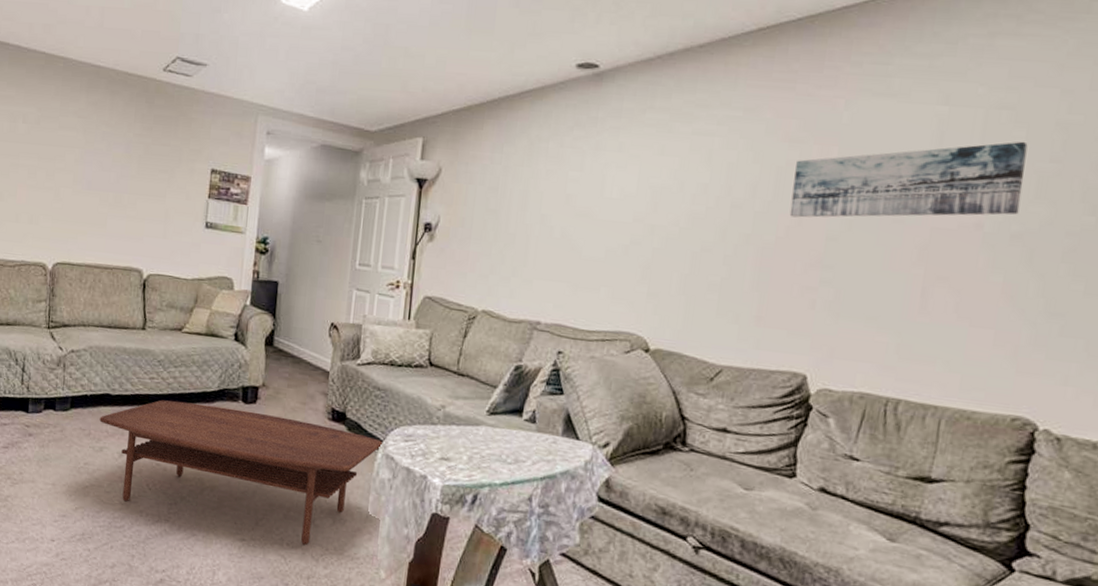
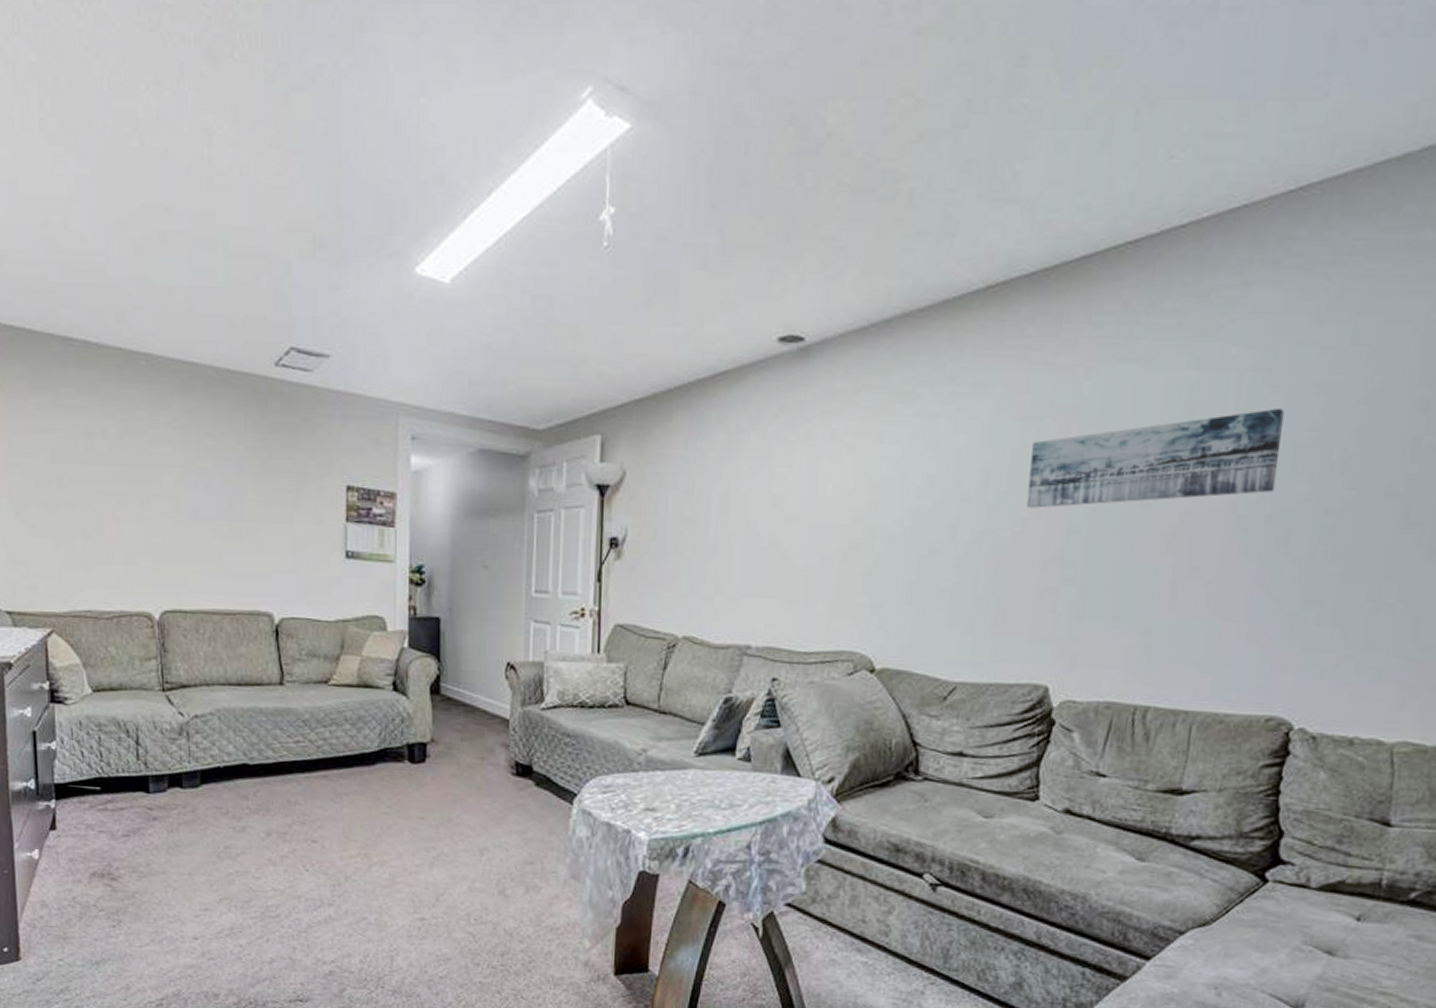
coffee table: present [99,400,383,545] -> none [238,766,578,918]

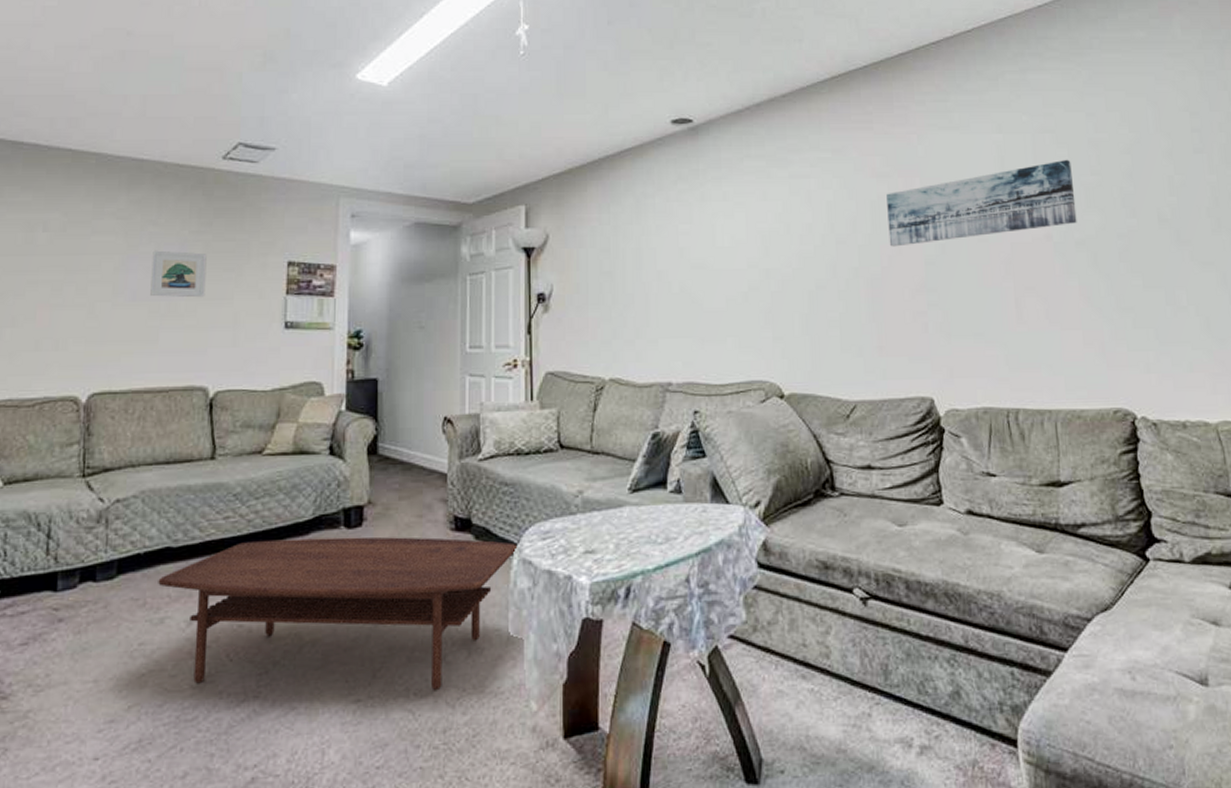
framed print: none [210,465,265,520] -> present [150,250,207,298]
coffee table: none [238,766,578,918] -> present [158,536,518,690]

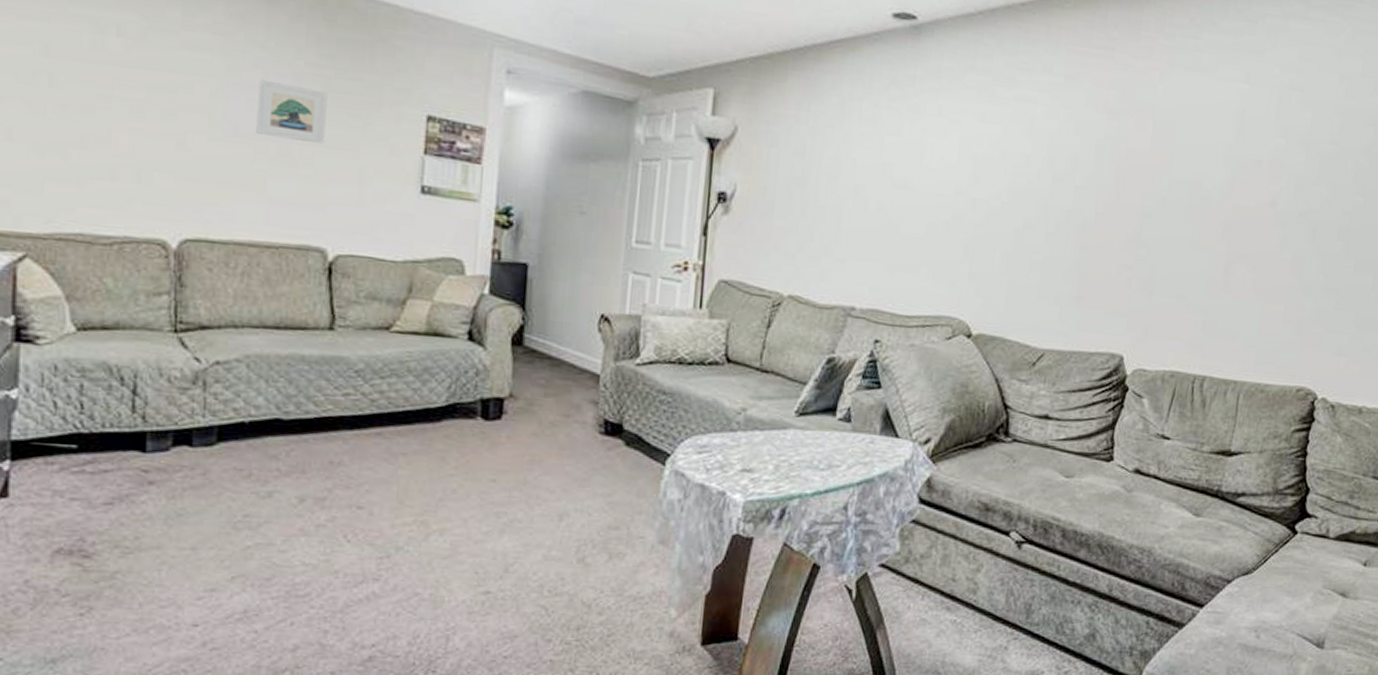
coffee table: present [158,536,518,690] -> none [265,422,671,589]
wall art: present [886,159,1077,247] -> none [1108,122,1313,194]

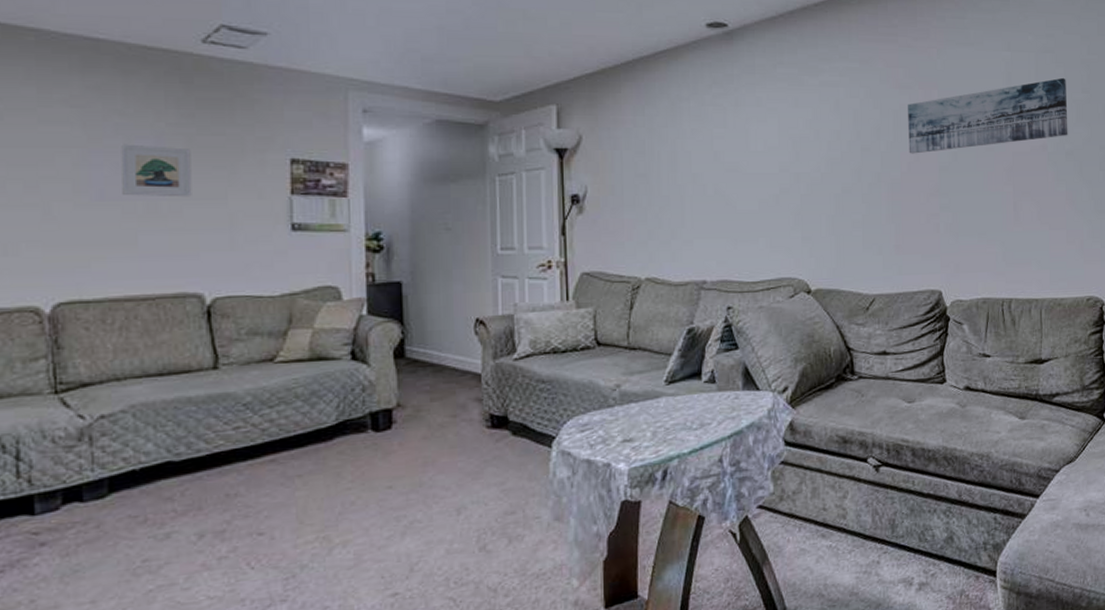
wall art: none [1108,122,1313,194] -> present [908,77,1068,154]

